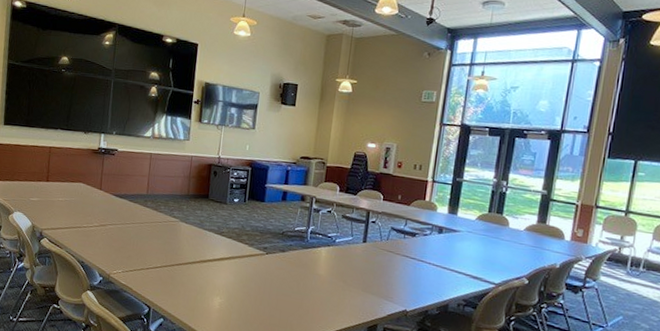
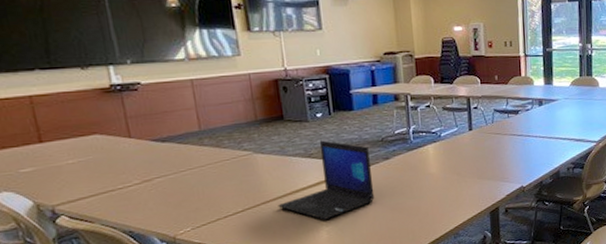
laptop: none [187,222,270,293] -> present [278,140,375,220]

